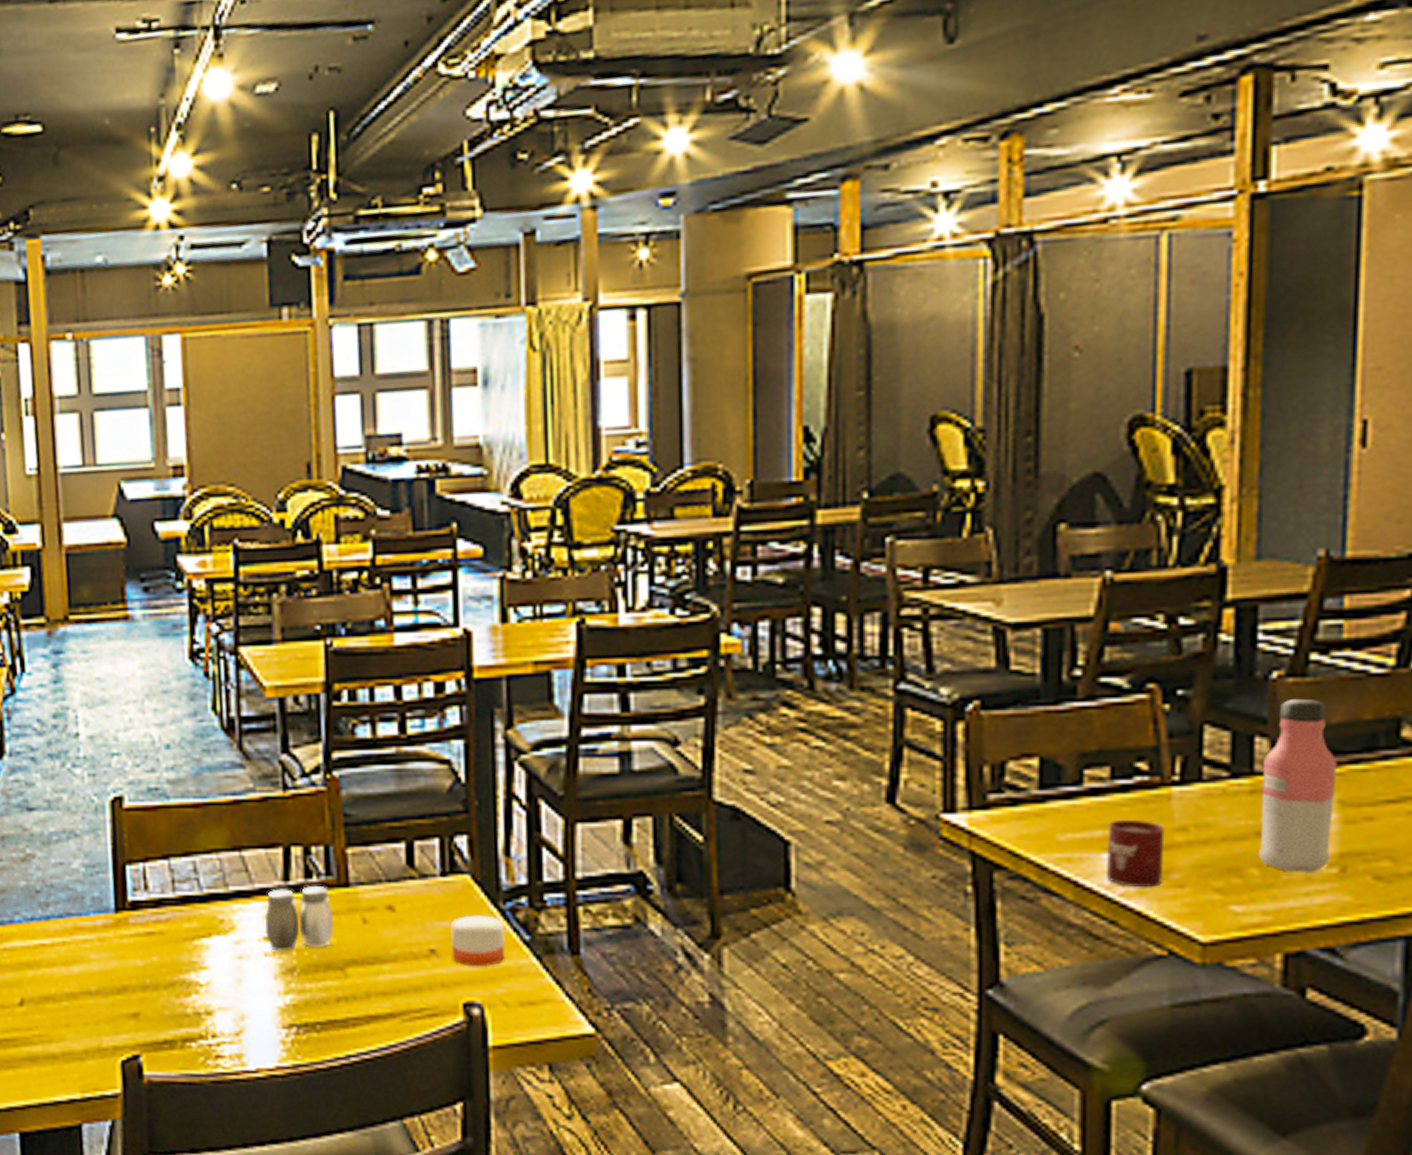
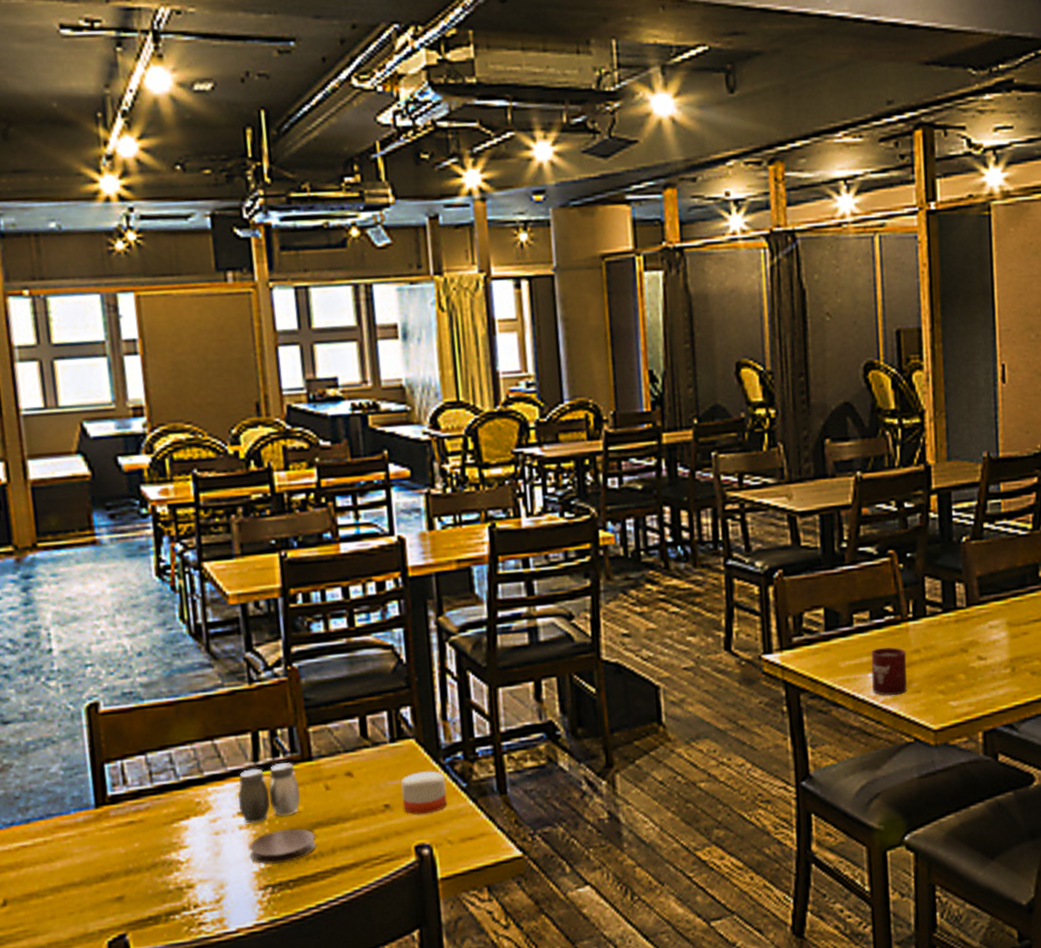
coaster: none [274,962,350,1001] -> present [249,828,317,865]
water bottle: present [1258,698,1337,872] -> none [962,554,1005,675]

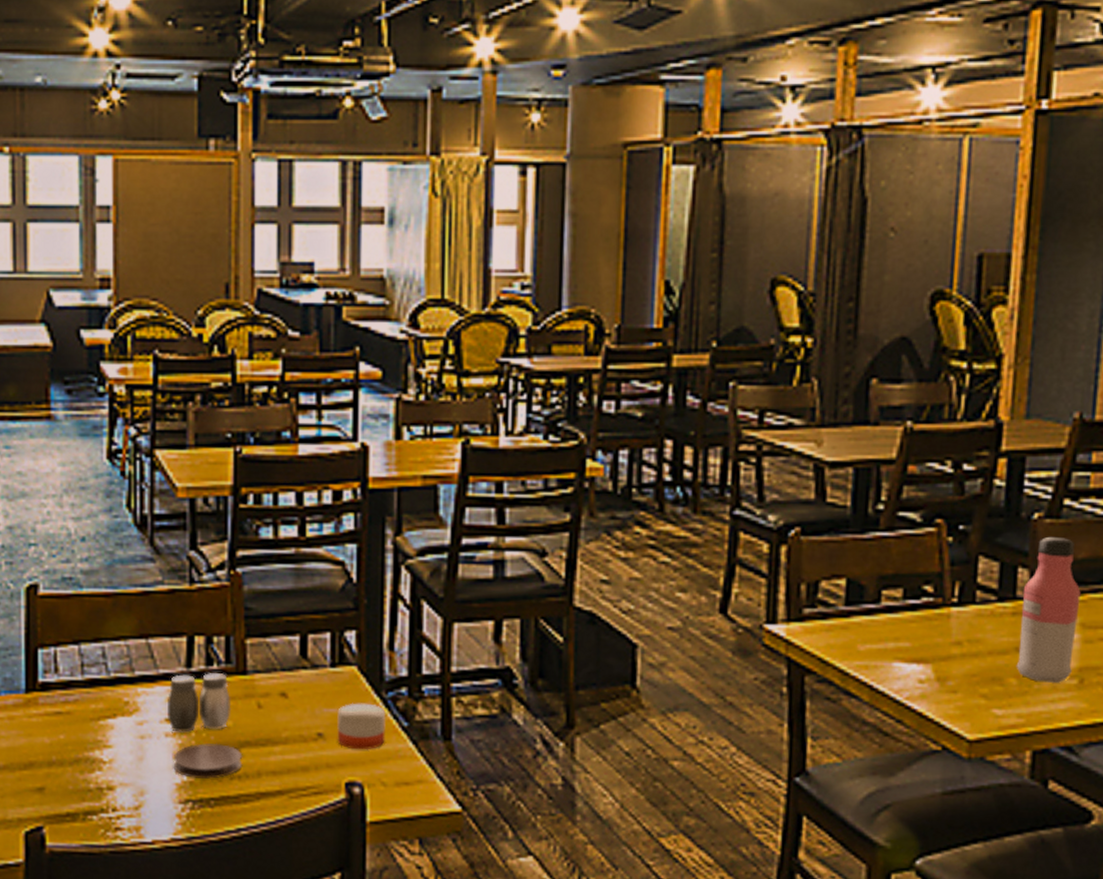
cup: present [871,647,908,696] -> none [896,633,944,692]
water bottle: none [962,554,1005,675] -> present [1016,536,1081,683]

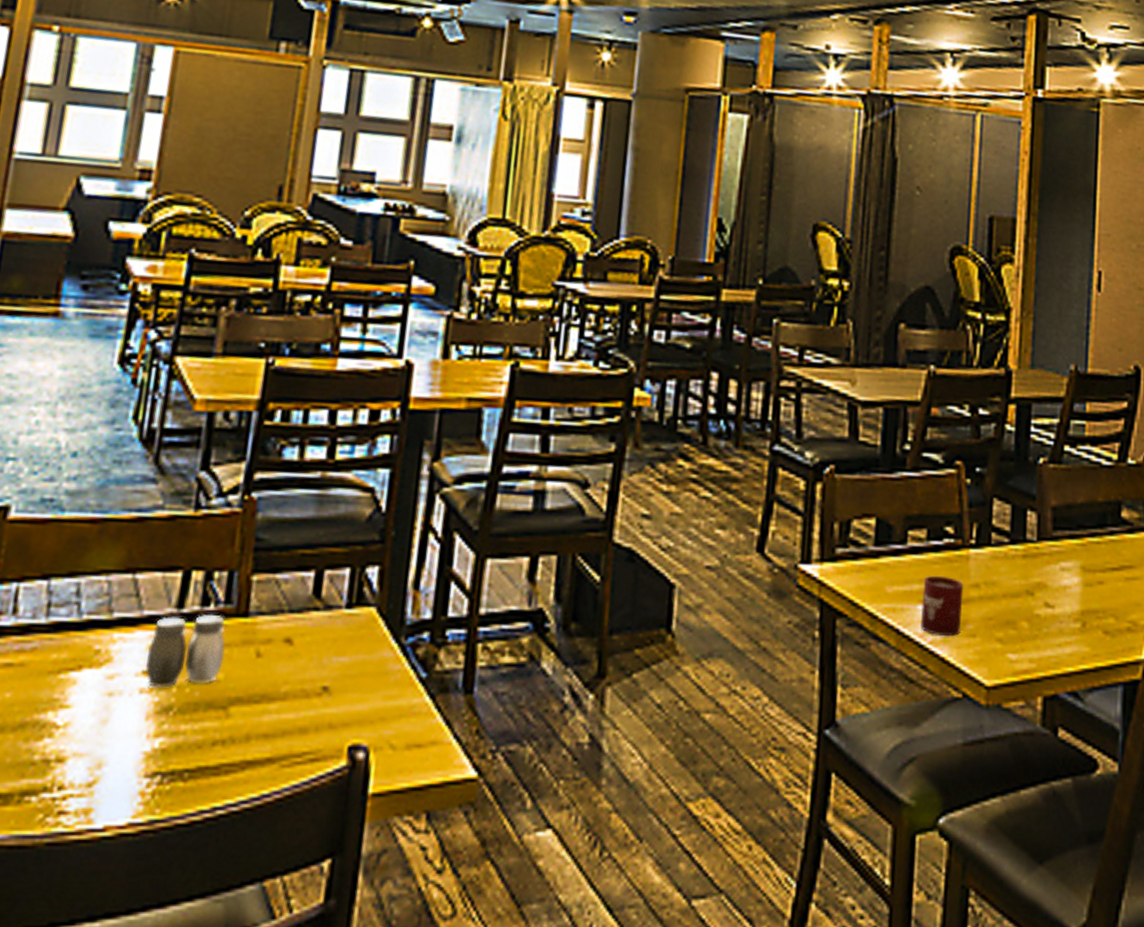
coaster: present [173,743,243,779] -> none [145,700,231,745]
candle: present [337,703,386,750] -> none [344,650,403,707]
cup: none [896,633,944,692] -> present [920,575,964,636]
water bottle: present [1016,536,1081,683] -> none [1027,481,1081,627]

